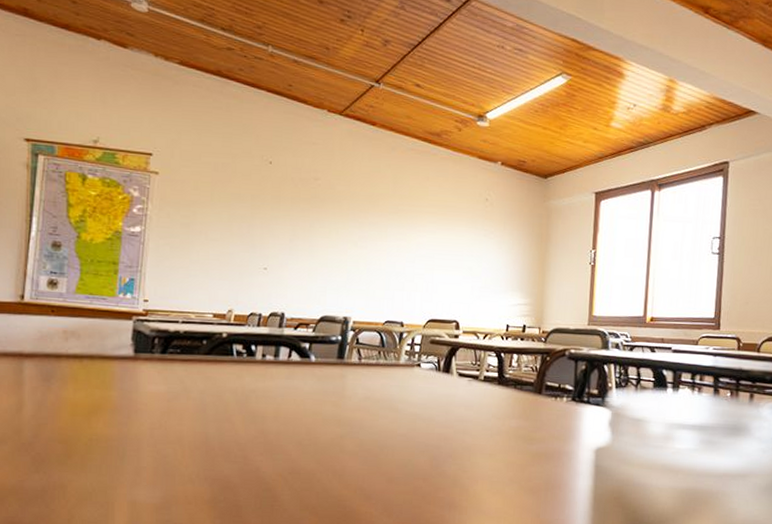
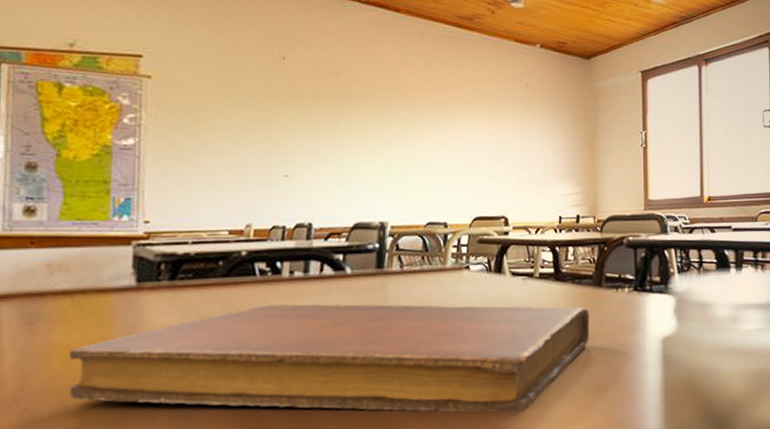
notebook: none [74,383,529,503] -> present [69,304,590,412]

